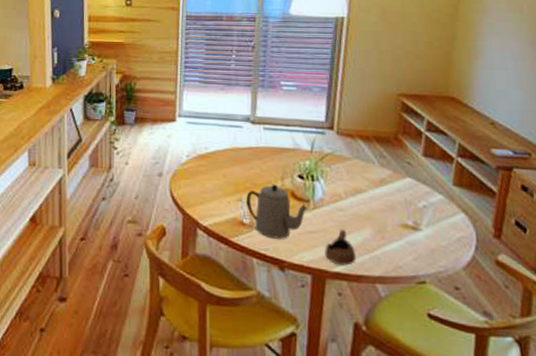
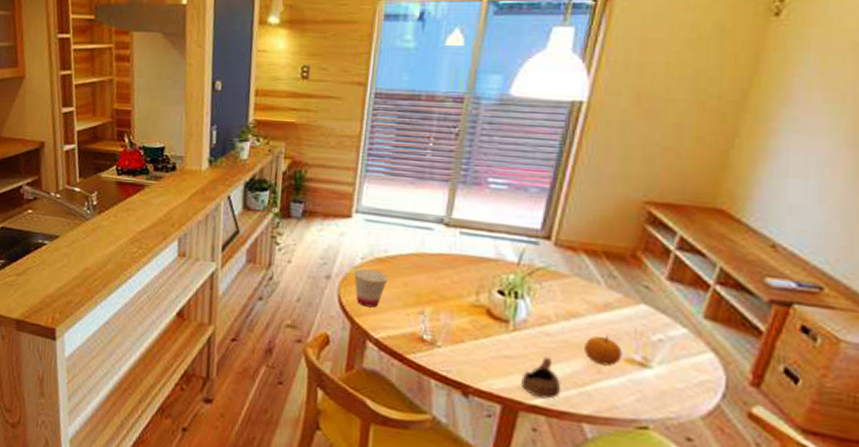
cup: none [182,165,210,199] -> present [354,268,388,308]
teapot: present [246,184,309,239] -> none [429,298,507,362]
fruit: none [369,206,399,232] -> present [584,335,623,366]

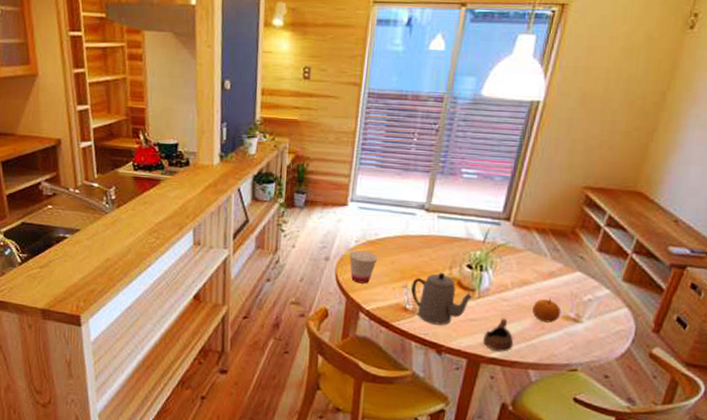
teapot: none [429,298,507,362] -> present [411,272,473,325]

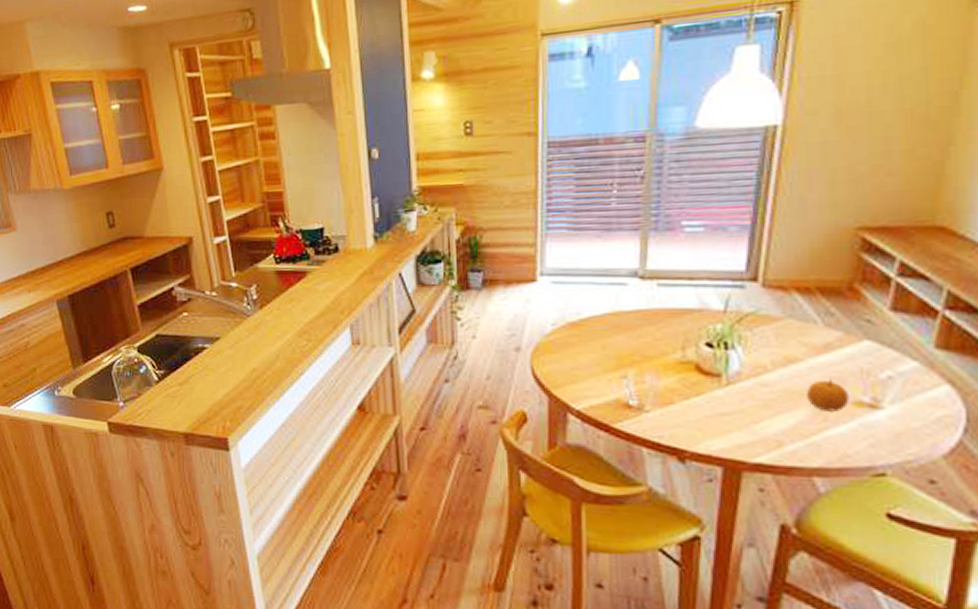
cup: present [349,250,378,284] -> none [546,336,584,377]
teapot: present [411,272,473,325] -> none [633,355,720,424]
cup: present [483,318,514,352] -> none [741,409,786,455]

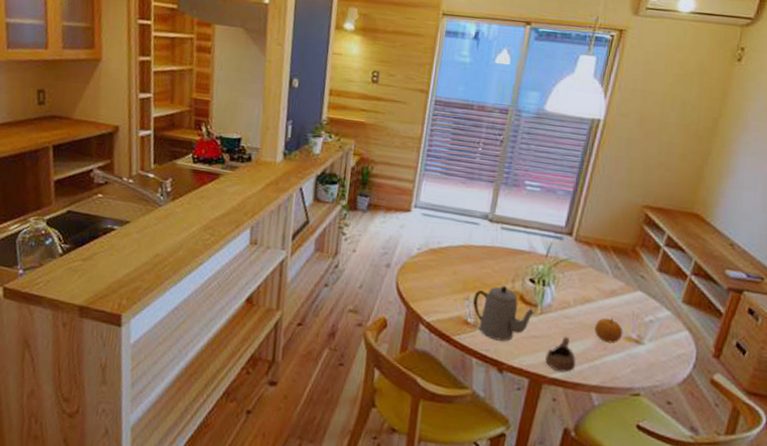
teapot: none [633,355,720,424] -> present [473,285,535,341]
cup: none [741,409,786,455] -> present [545,336,577,373]

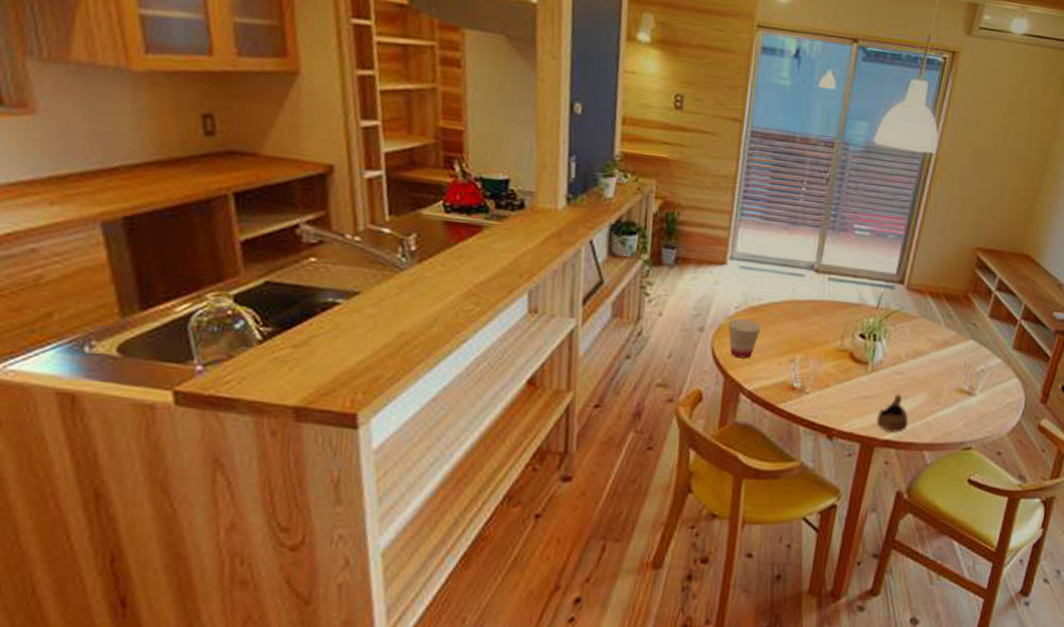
cup: none [411,258,440,294] -> present [728,318,762,359]
teapot: present [473,285,535,341] -> none [799,343,866,405]
fruit: present [594,317,623,343] -> none [927,369,955,397]

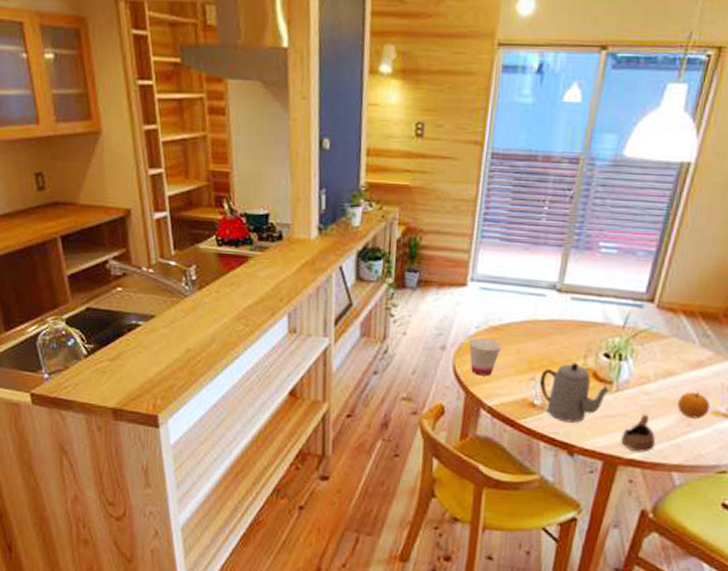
teapot: none [799,343,866,405] -> present [540,362,610,423]
fruit: none [927,369,955,397] -> present [677,391,711,419]

